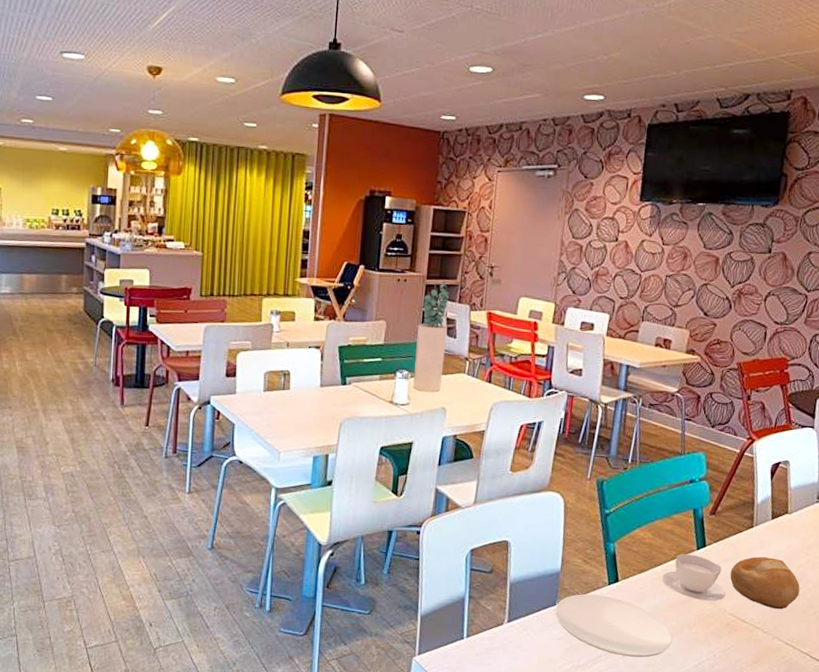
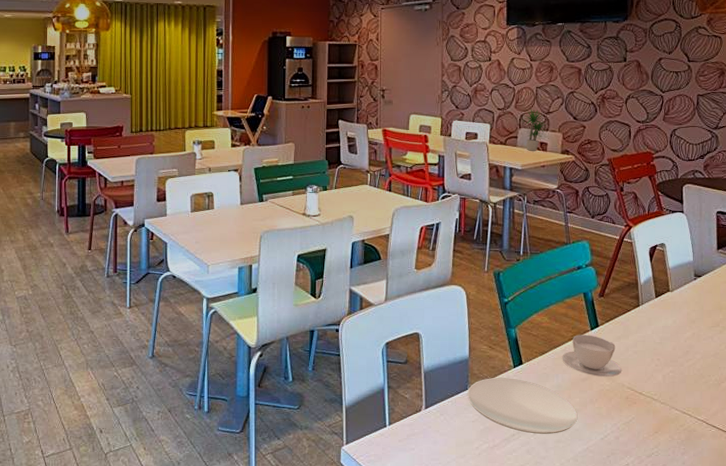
vase: present [413,278,450,393] -> none [322,103,349,203]
potted plant: none [645,300,674,349] -> present [522,109,548,152]
bread roll: present [730,556,800,610] -> none [624,333,689,381]

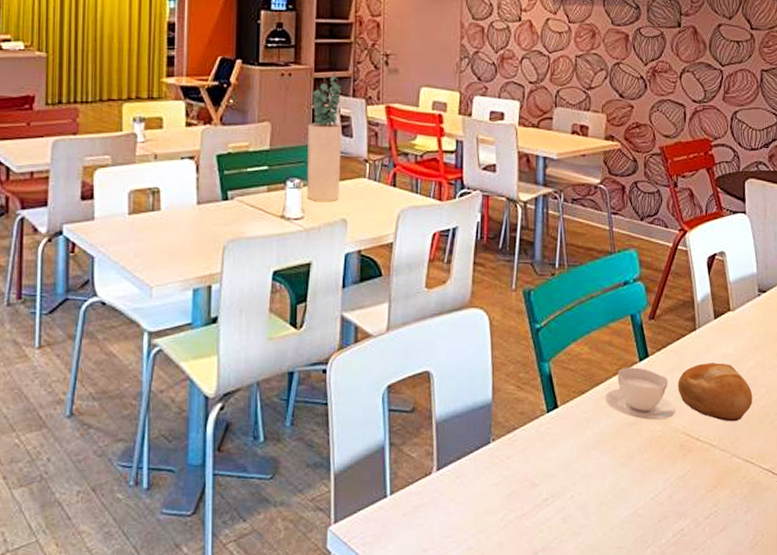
vase: none [322,103,349,203] -> present [307,70,342,202]
plate: present [467,378,578,434] -> none [490,426,624,497]
potted plant: present [522,109,548,152] -> none [558,83,590,137]
bread roll: none [624,333,689,381] -> present [678,363,753,422]

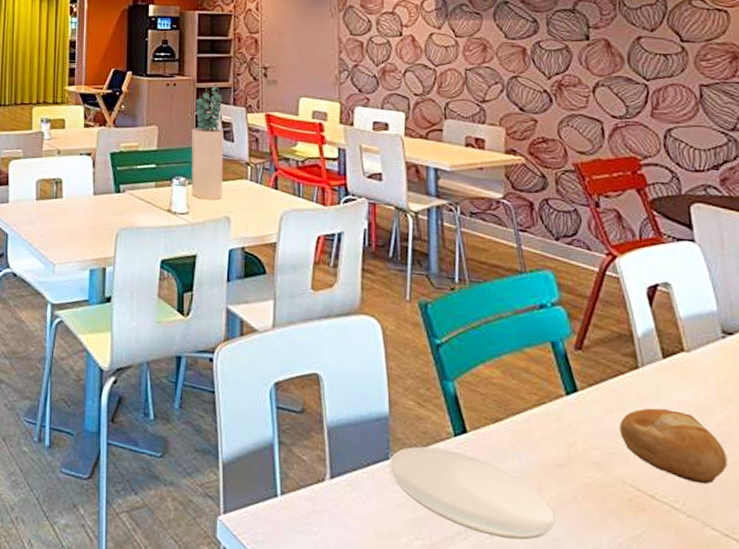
plate: none [490,426,624,497] -> present [389,446,555,540]
teacup: present [605,367,676,421] -> none [525,399,620,467]

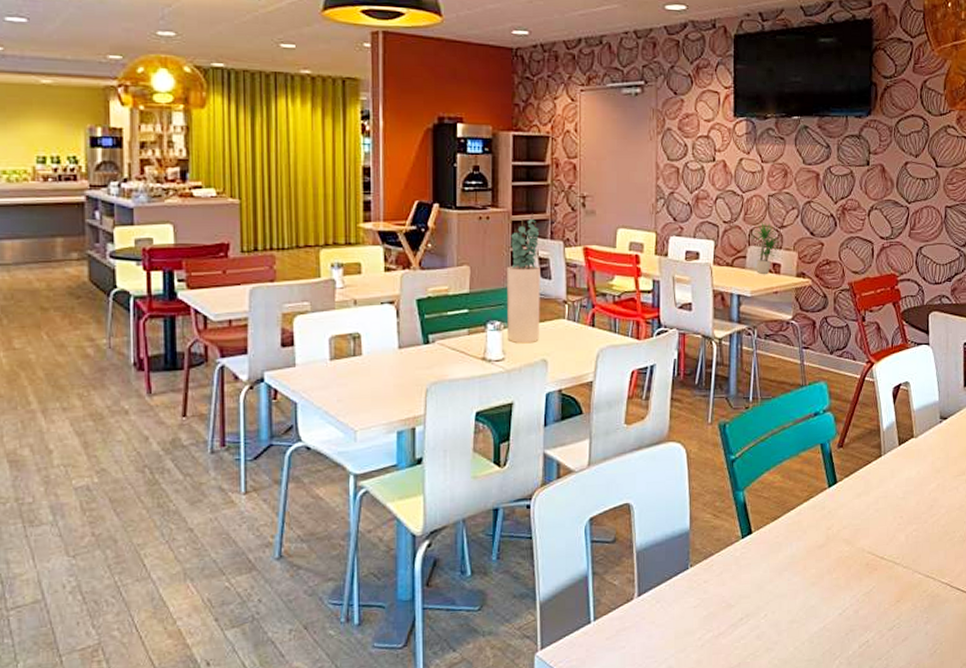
plate: present [389,446,555,540] -> none [688,551,814,616]
potted plant: none [447,96,485,150] -> present [751,222,782,275]
bread roll: present [619,408,728,485] -> none [864,486,934,541]

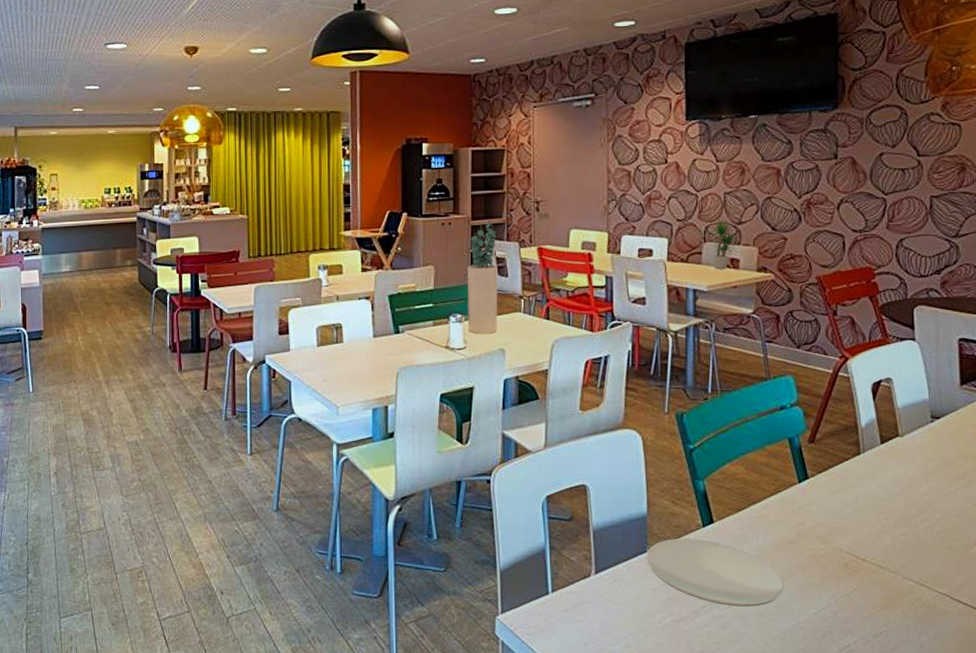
plate: none [688,551,814,616] -> present [646,538,784,607]

